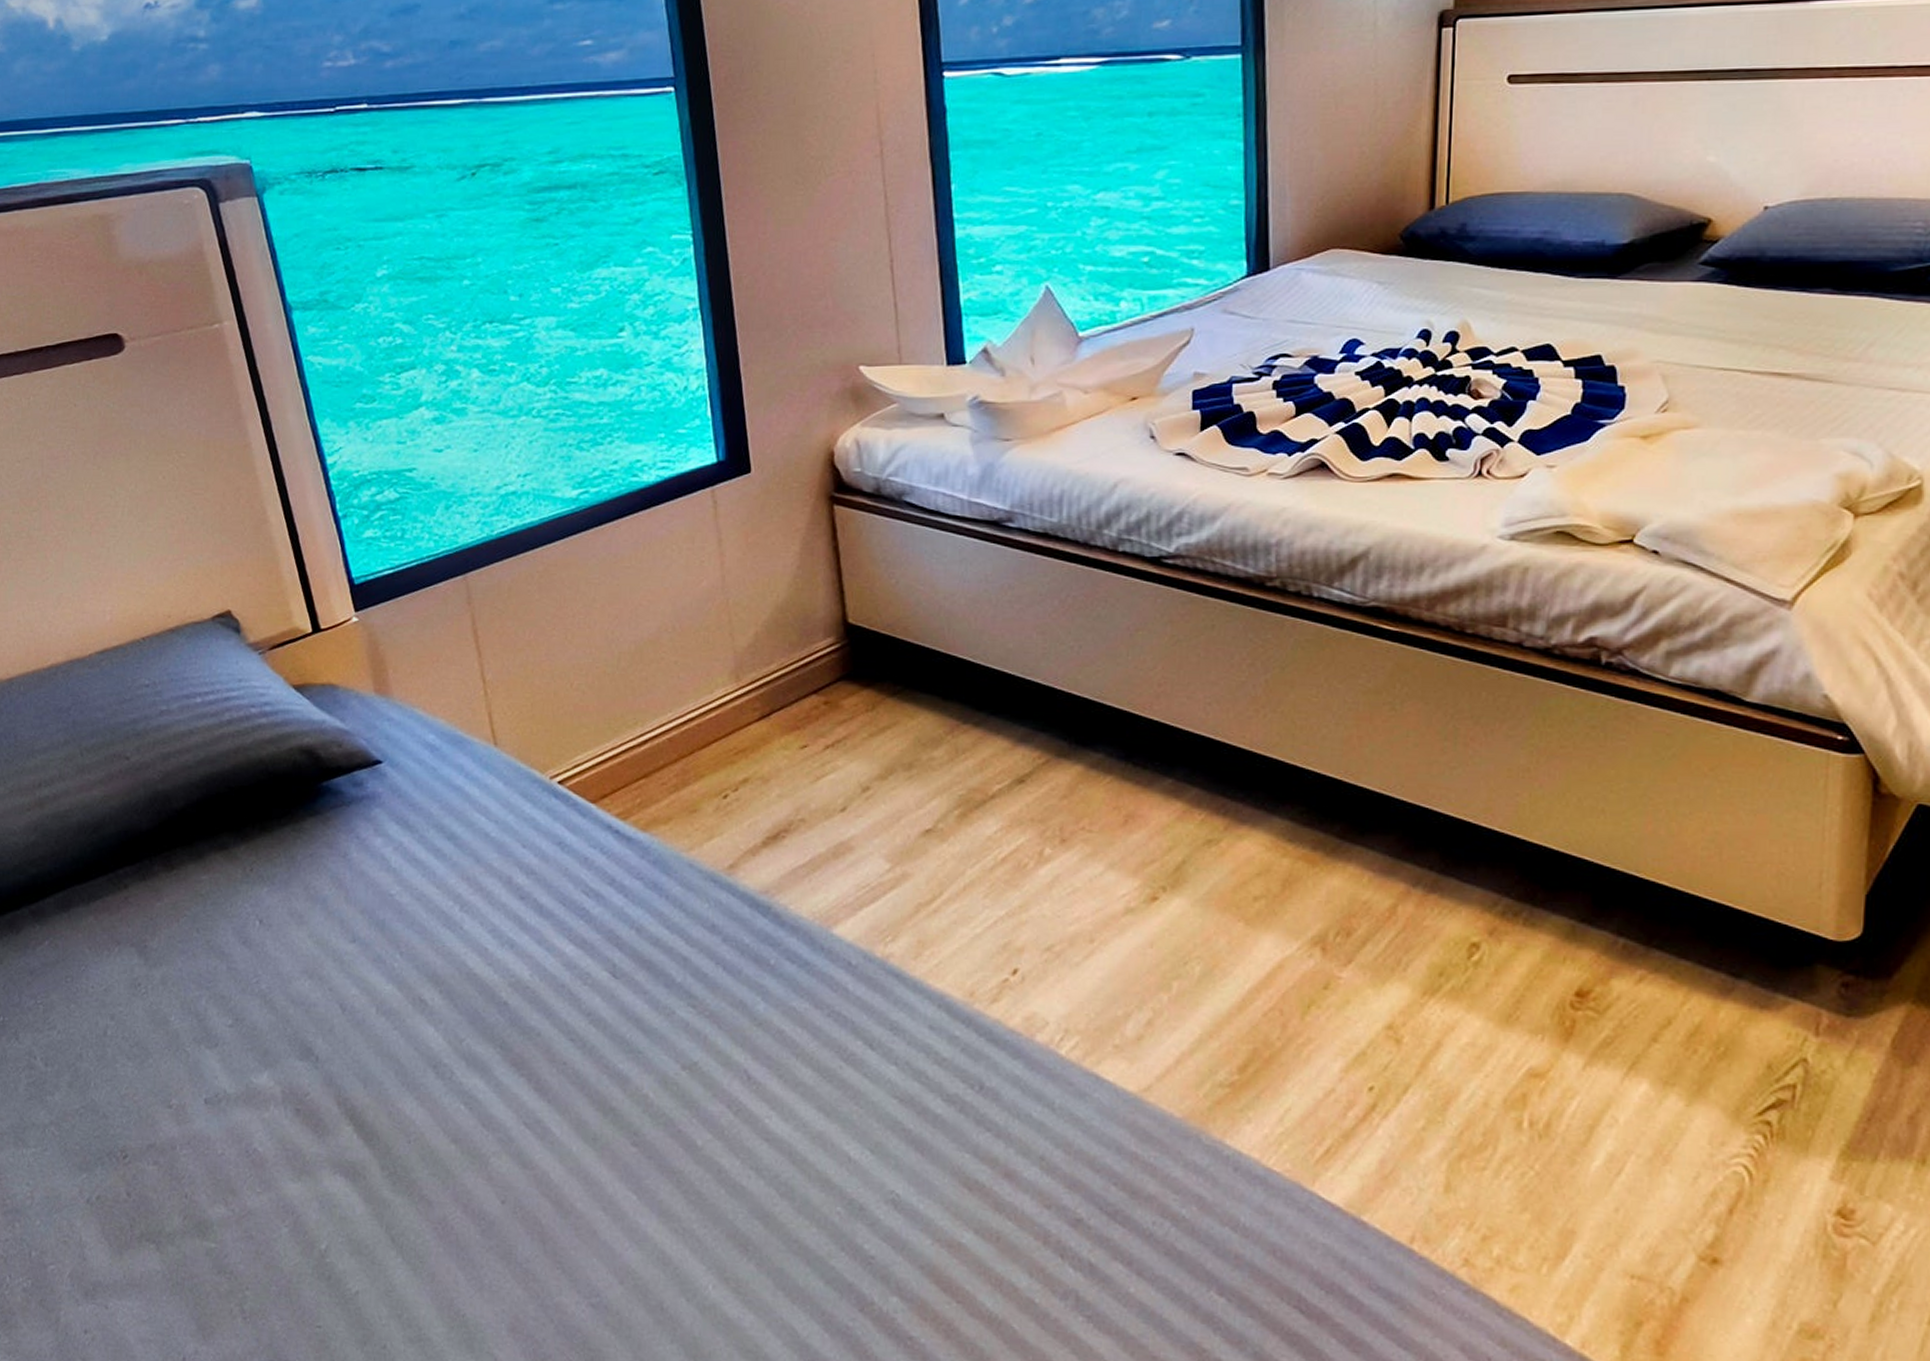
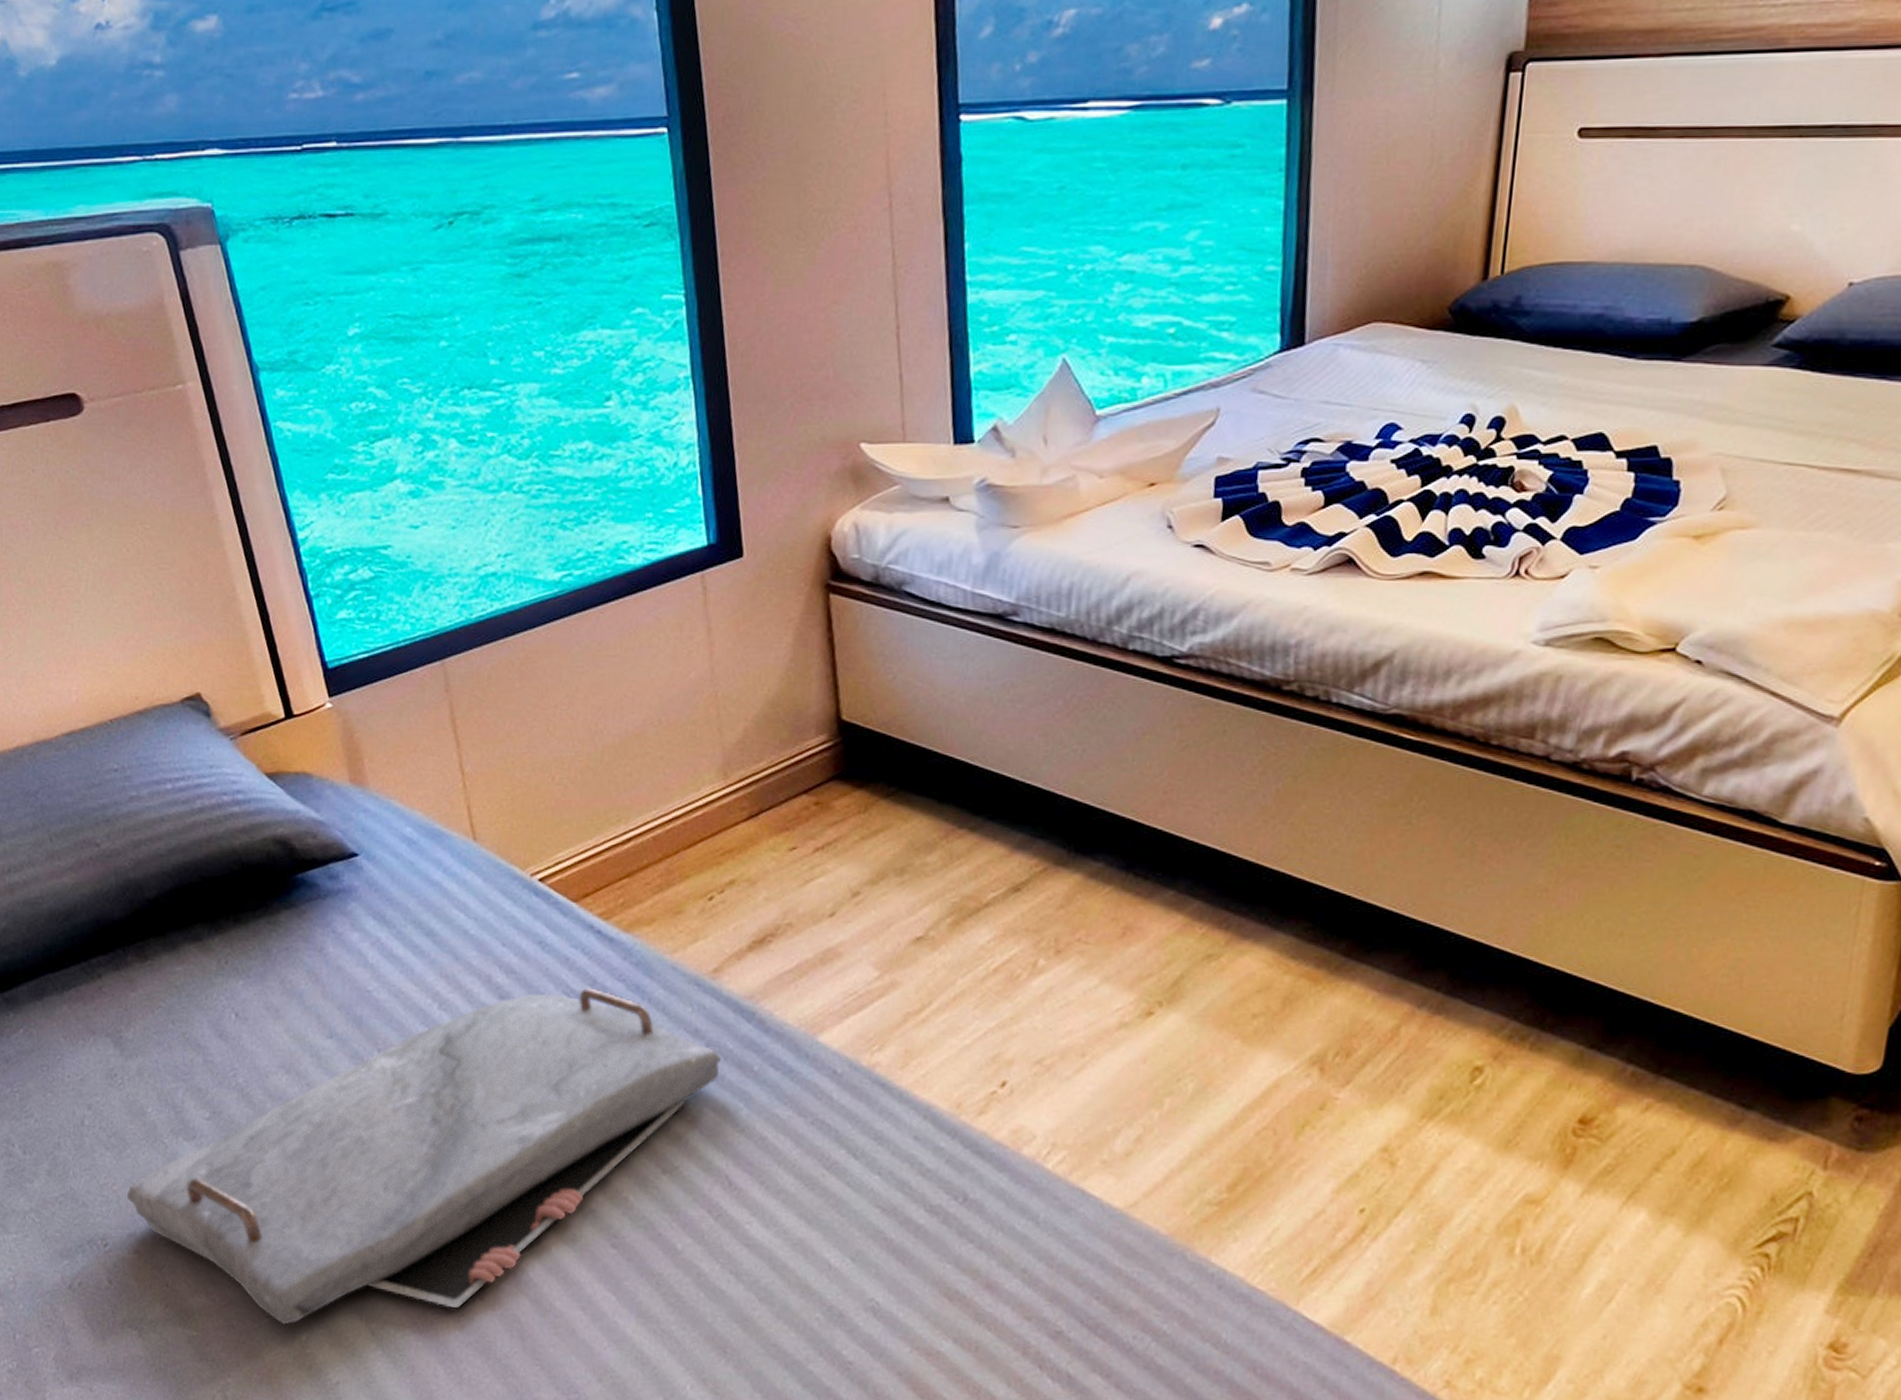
serving tray: none [148,886,739,1234] -> present [127,987,722,1325]

